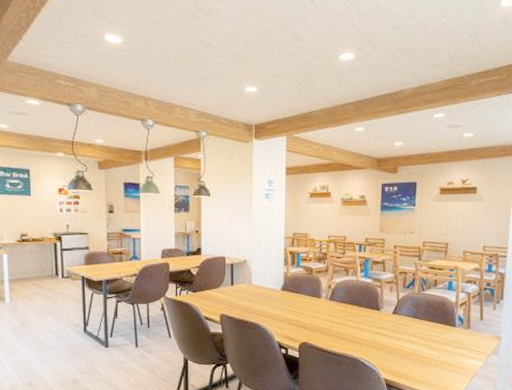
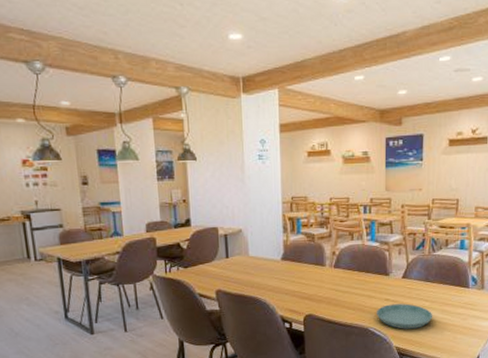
saucer: none [366,338,421,362] -> present [376,303,433,329]

